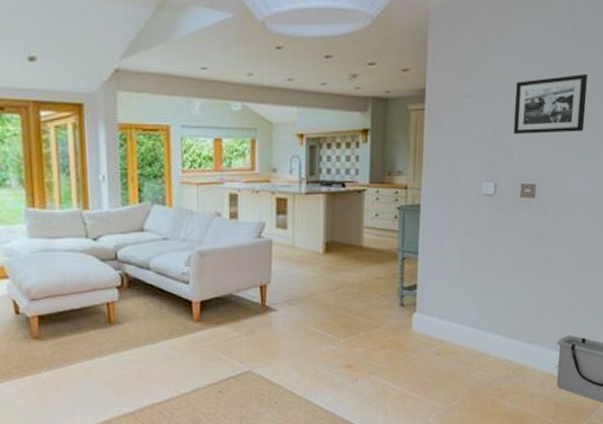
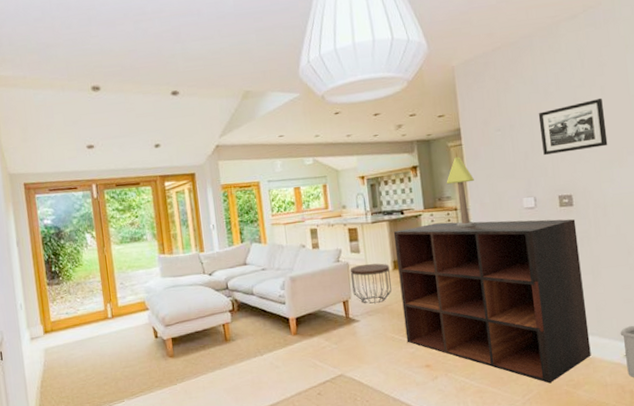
side table: none [272,243,321,291] -> present [350,263,392,304]
shelving unit: none [329,202,534,392] -> present [393,219,591,384]
table lamp: none [400,124,432,211] -> present [446,156,476,228]

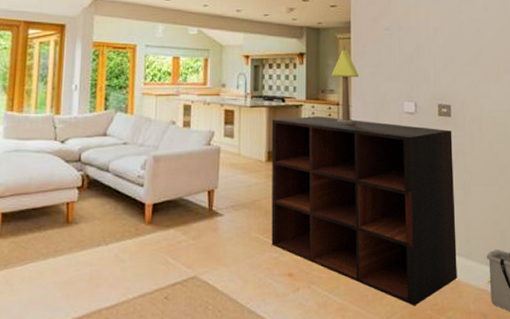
side table: present [350,263,392,304] -> none [220,151,264,196]
picture frame: present [538,97,608,156] -> none [425,13,487,62]

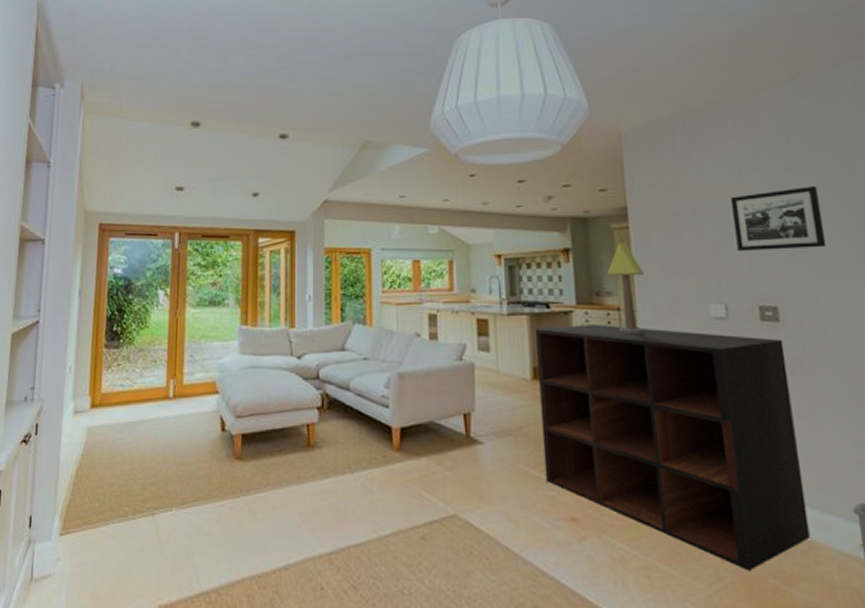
picture frame: none [425,13,487,62] -> present [730,185,827,252]

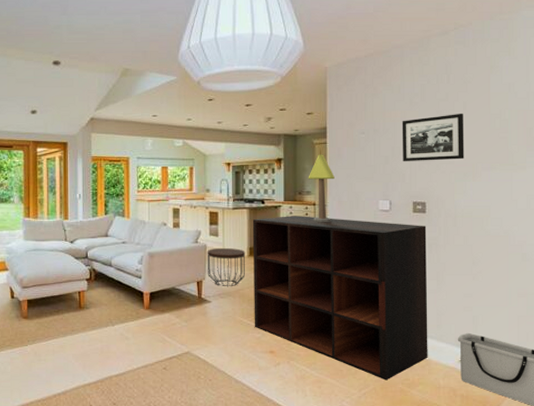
side table: none [475,367,530,421] -> present [207,247,246,286]

